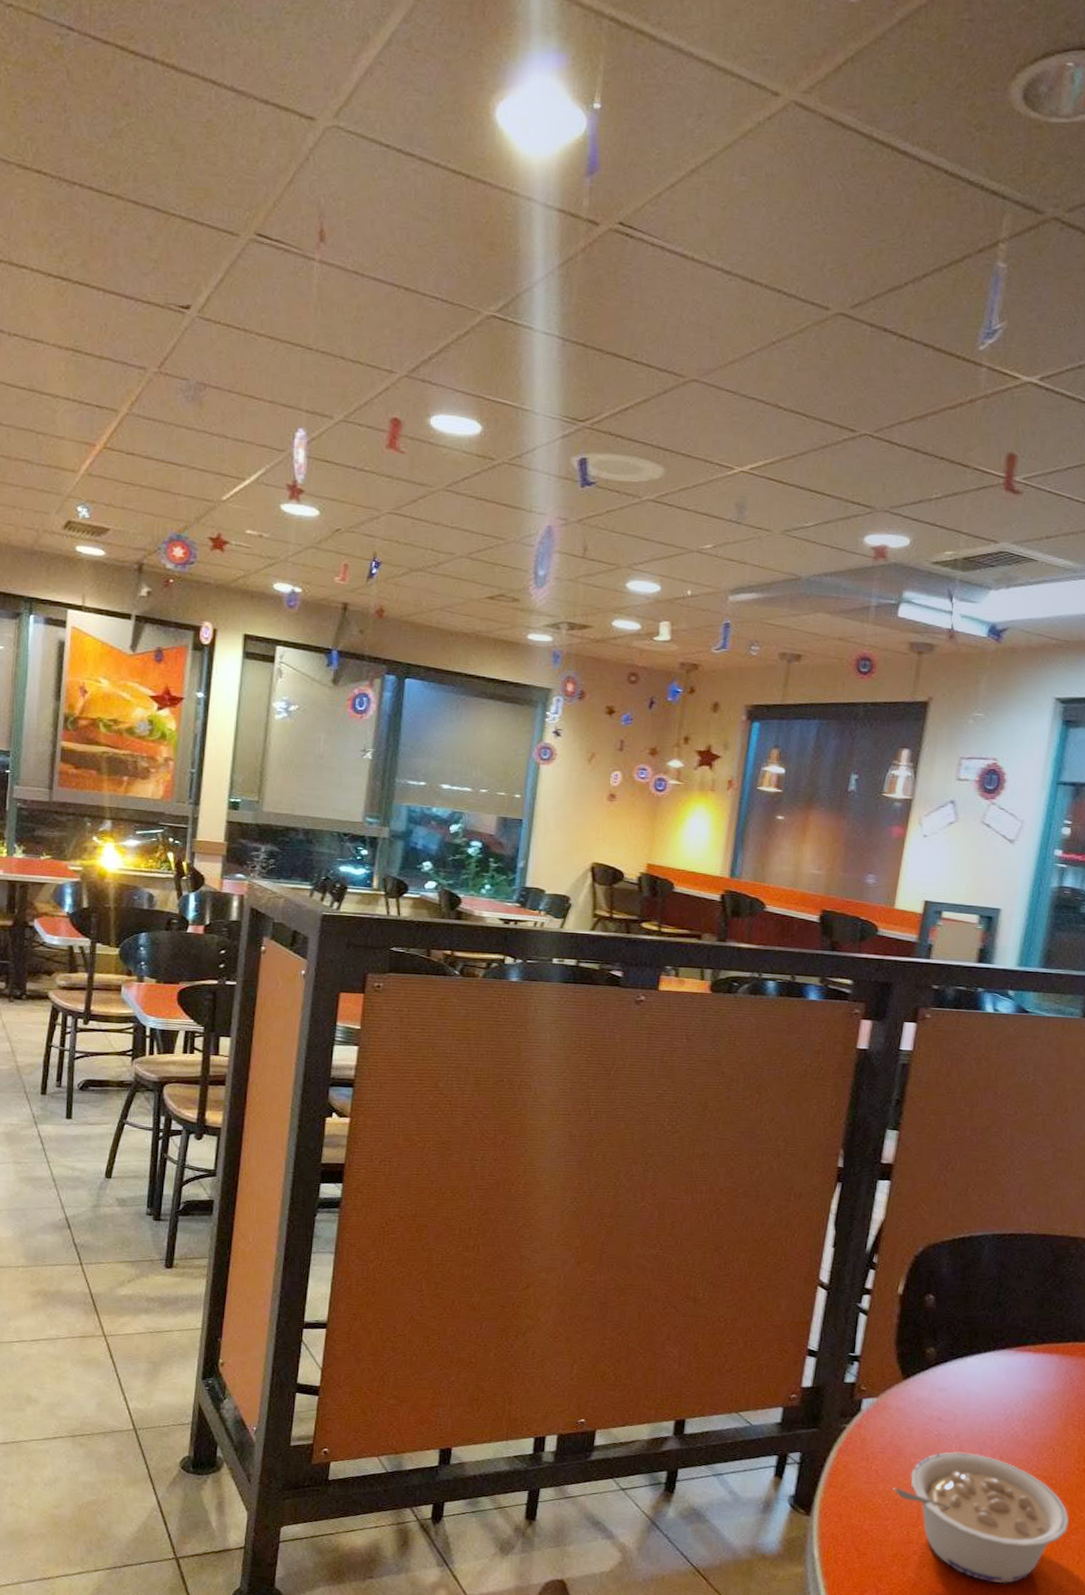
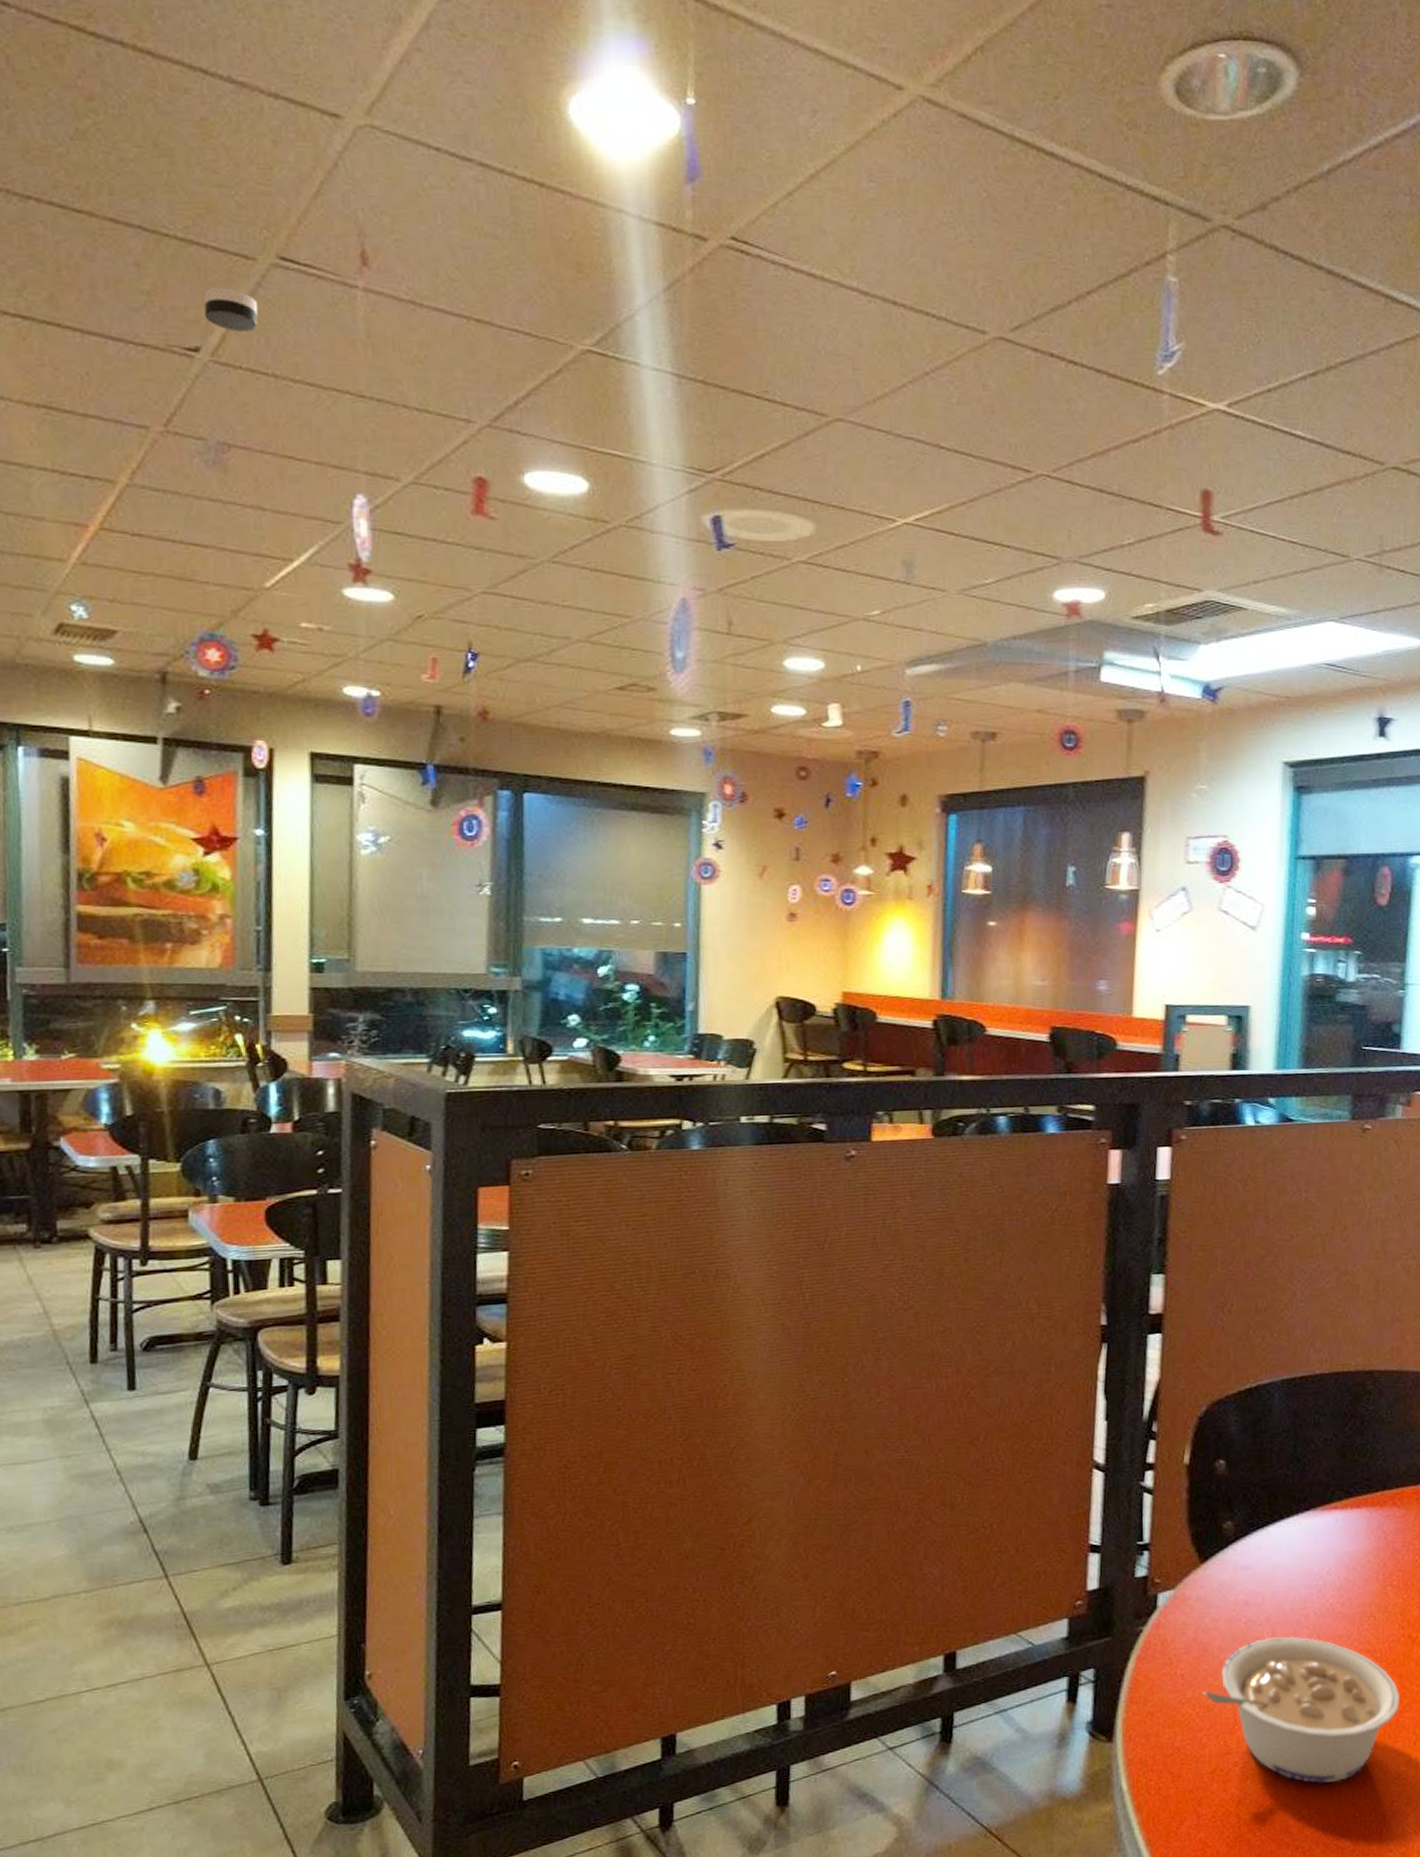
smoke detector: none [196,257,237,295] -> present [203,287,258,333]

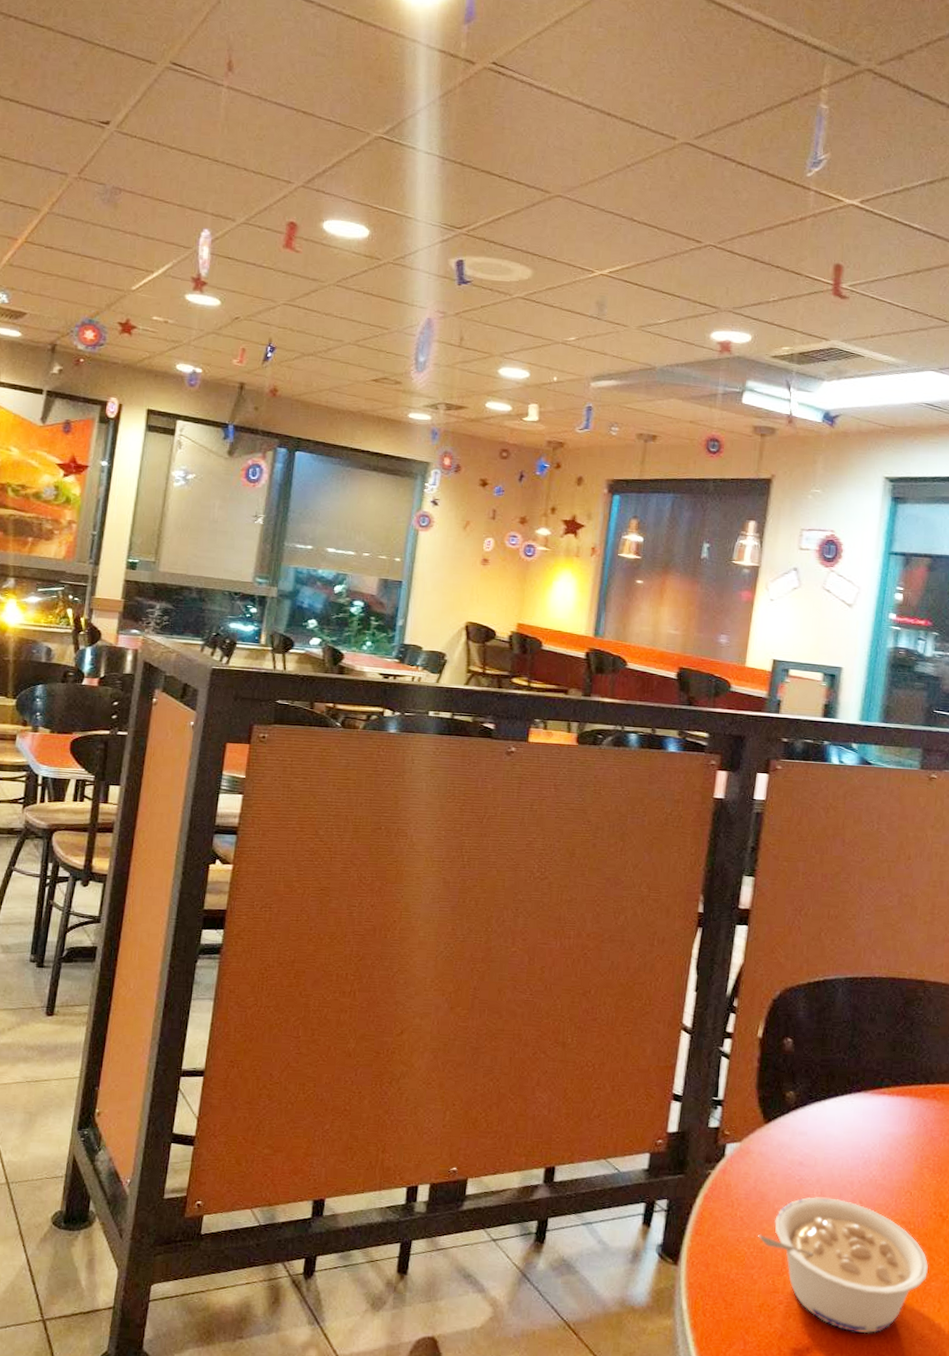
smoke detector: present [203,287,258,333] -> none [116,81,153,113]

